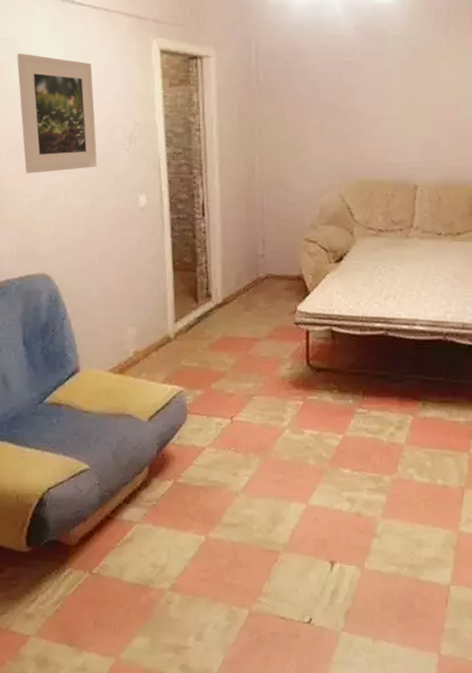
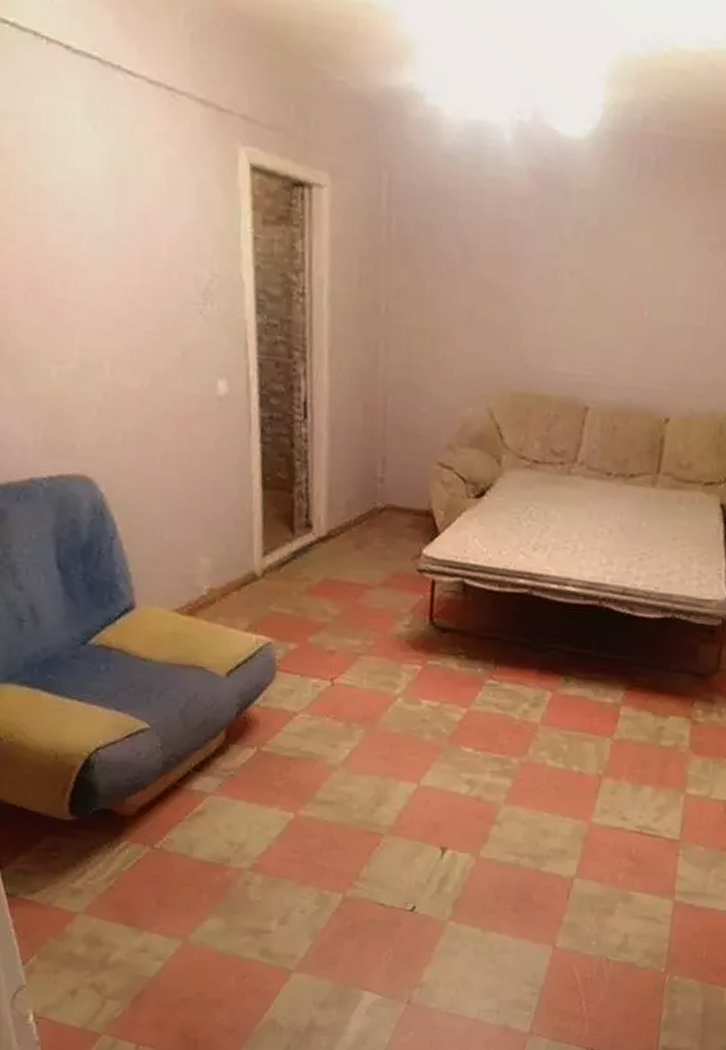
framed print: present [17,53,98,174] -> none [34,140,158,333]

